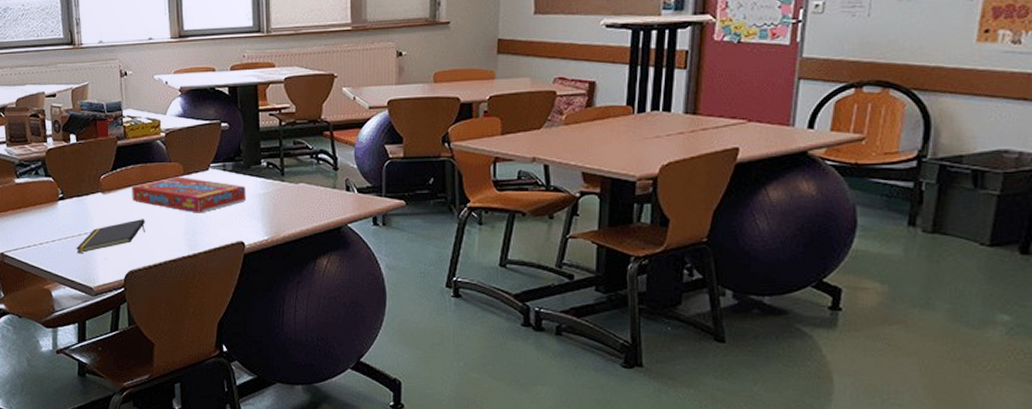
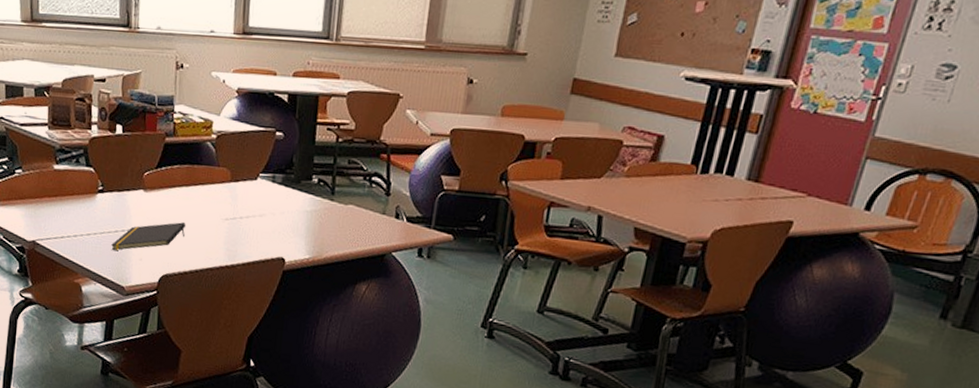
snack box: present [132,177,247,213] -> none [174,182,294,224]

